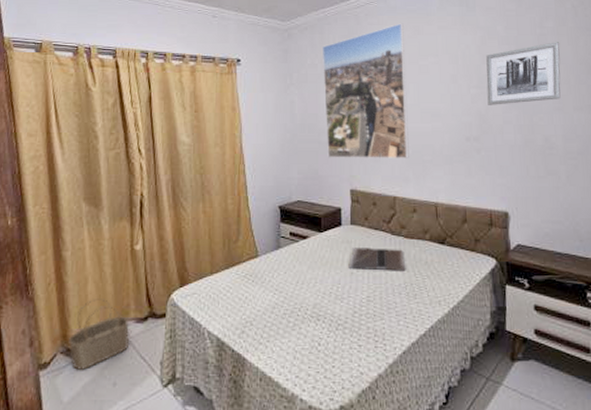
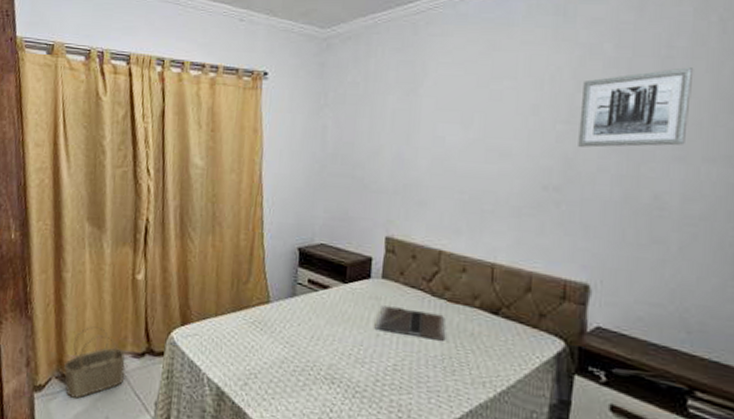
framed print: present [323,23,409,158] -> none [361,35,475,206]

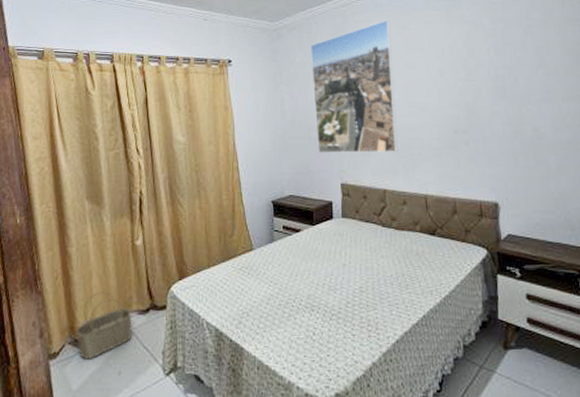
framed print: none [361,35,475,206] -> present [311,20,398,153]
laptop: present [374,306,446,341] -> none [341,240,398,262]
wall art: present [578,67,694,148] -> none [473,33,549,98]

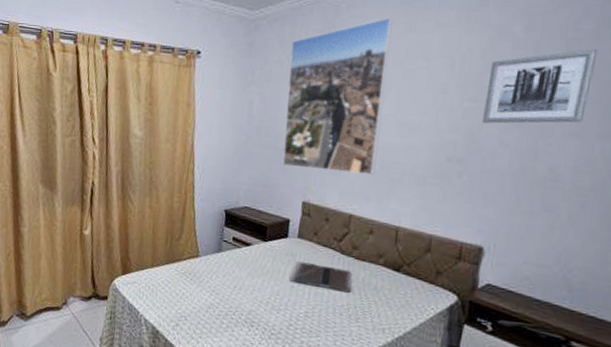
wicker basket: present [76,292,132,361] -> none [23,273,75,334]
laptop: none [341,240,398,262] -> present [289,261,352,293]
wall art: none [473,33,549,98] -> present [482,49,598,124]

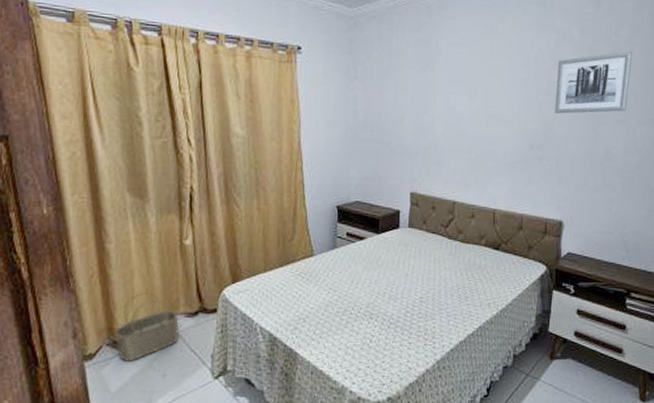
wicker basket: none [23,273,75,334] -> present [115,292,179,363]
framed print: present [282,17,393,175] -> none [389,19,477,164]
laptop: present [289,261,352,293] -> none [404,250,460,274]

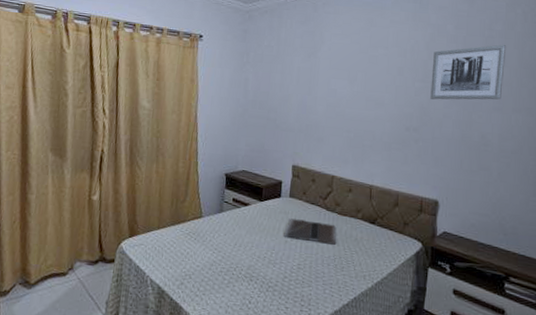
wicker basket: present [115,292,179,363] -> none [27,239,81,302]
laptop: none [404,250,460,274] -> present [283,218,337,245]

